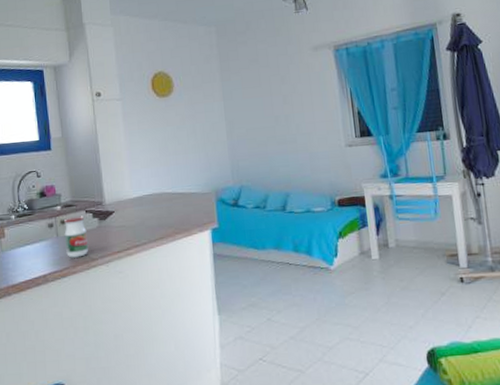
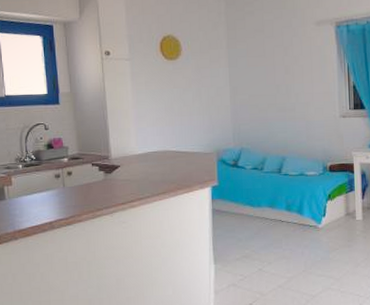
jar: present [64,216,89,258] -> none [70,168,94,207]

